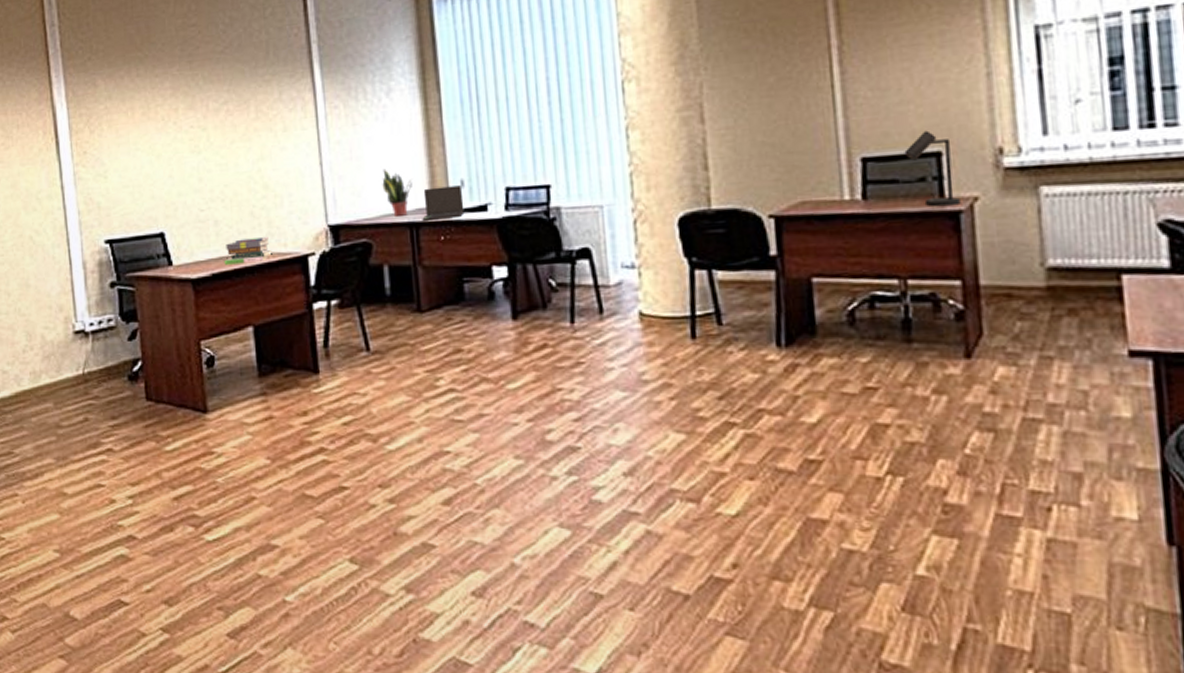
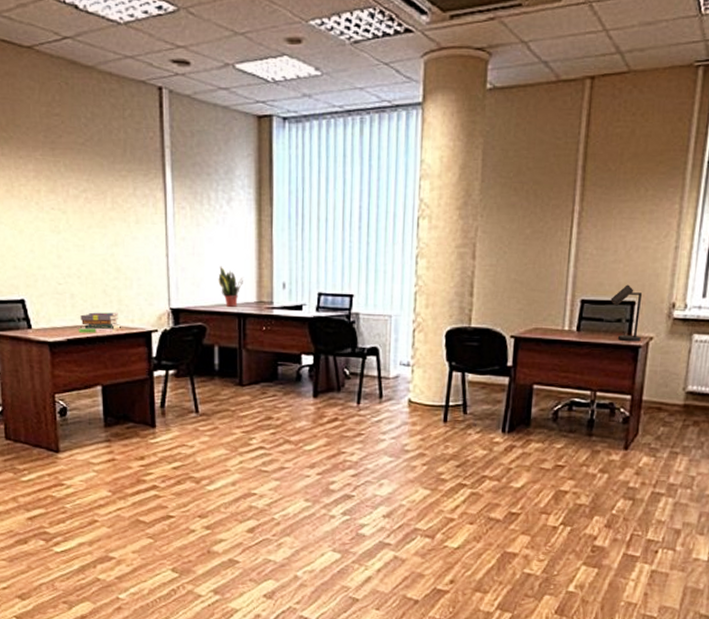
laptop: present [422,185,465,221] -> none [249,286,284,313]

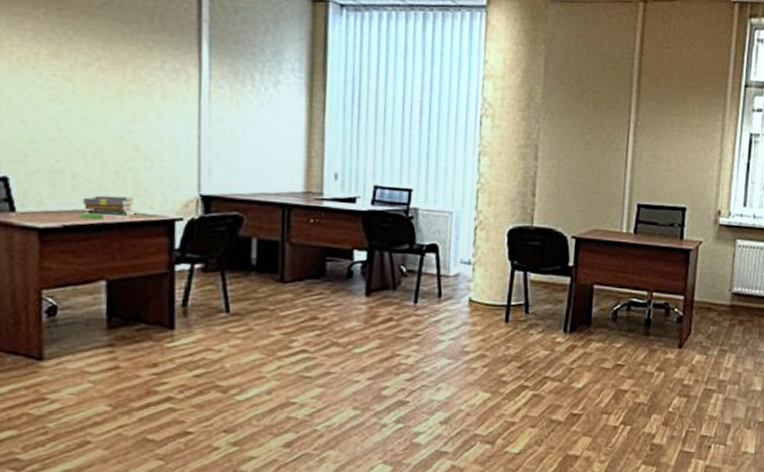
potted plant: present [218,266,243,307] -> none [260,151,289,197]
desk lamp: present [610,284,643,342] -> none [664,191,692,246]

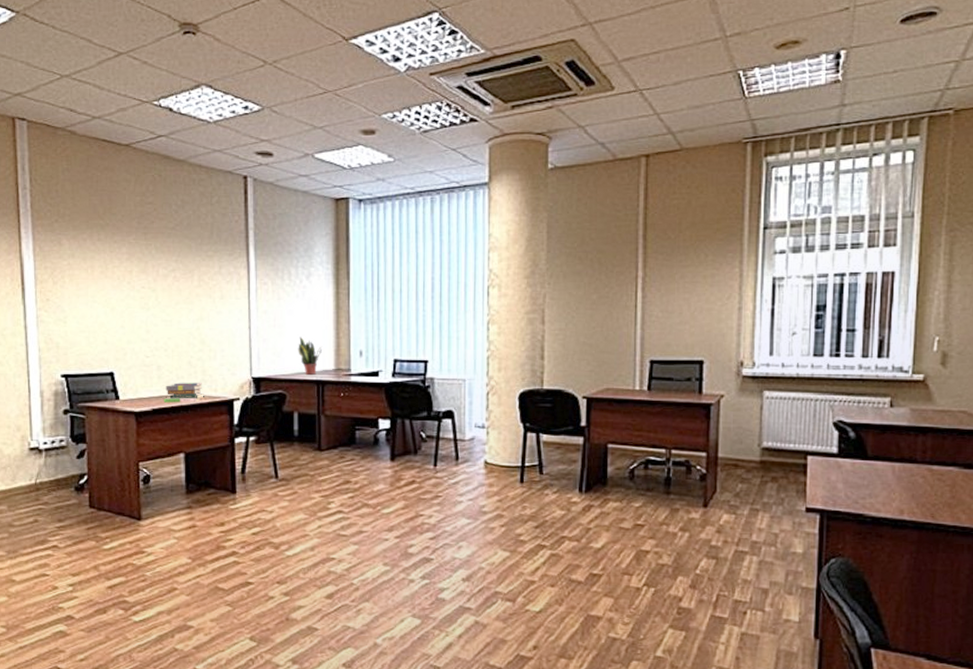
potted plant: none [260,151,289,197] -> present [298,336,322,375]

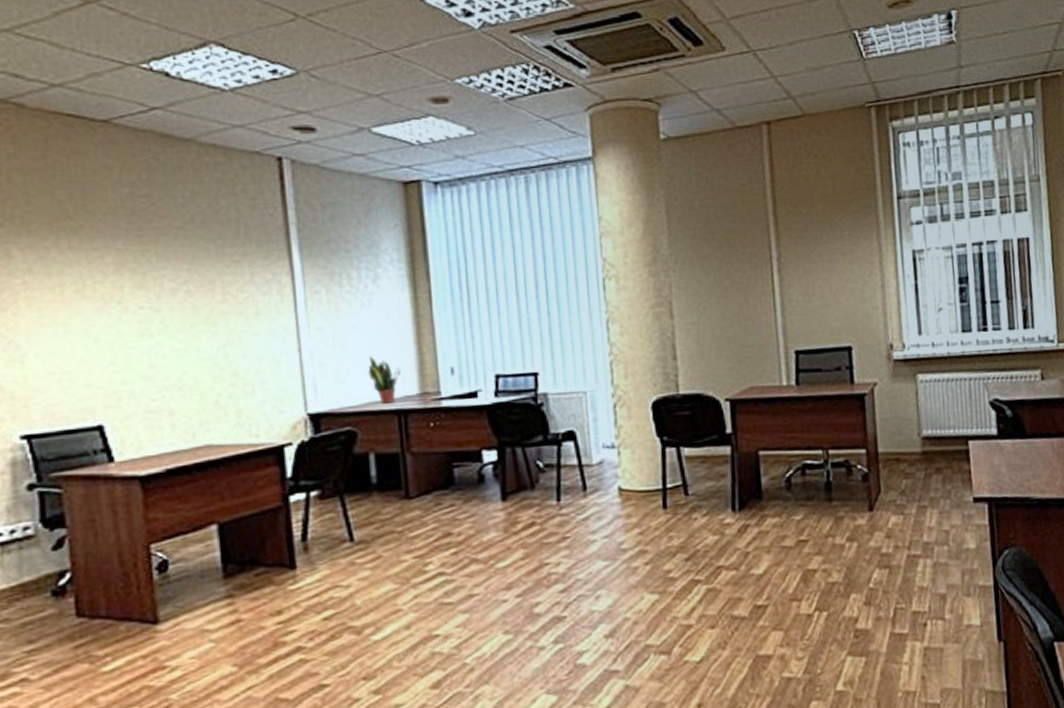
books: present [163,382,204,403] -> none [181,426,241,459]

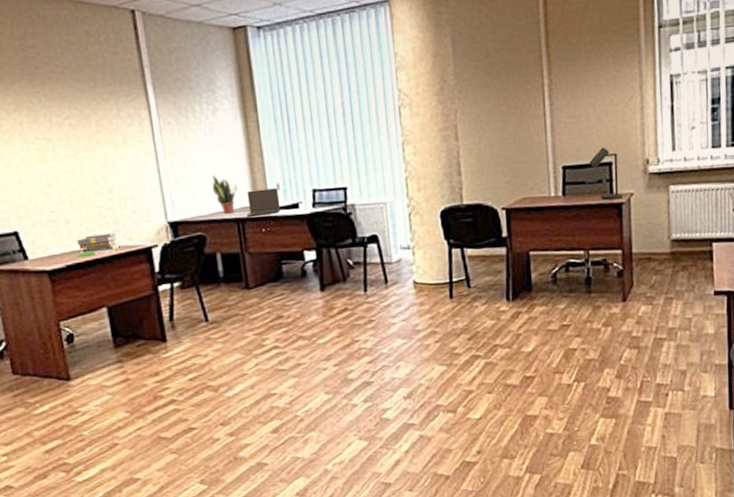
books: none [181,426,241,459] -> present [76,232,120,258]
laptop: none [411,373,455,408] -> present [247,188,281,217]
desk lamp: none [826,329,865,391] -> present [589,147,623,200]

